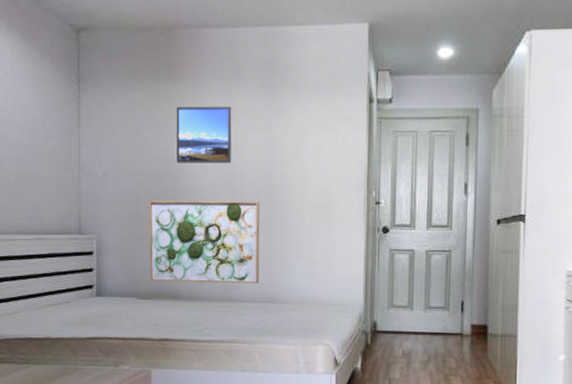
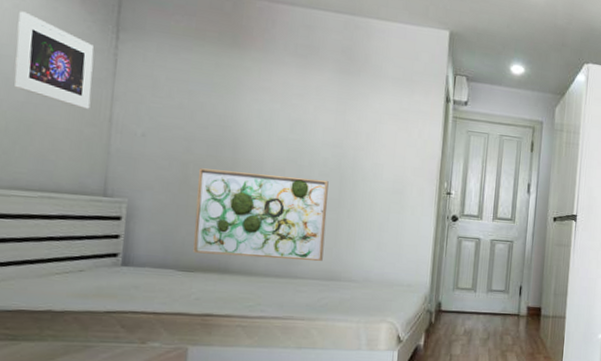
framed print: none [10,78,64,158] -> present [14,11,94,110]
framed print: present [176,106,232,163] -> none [236,76,305,140]

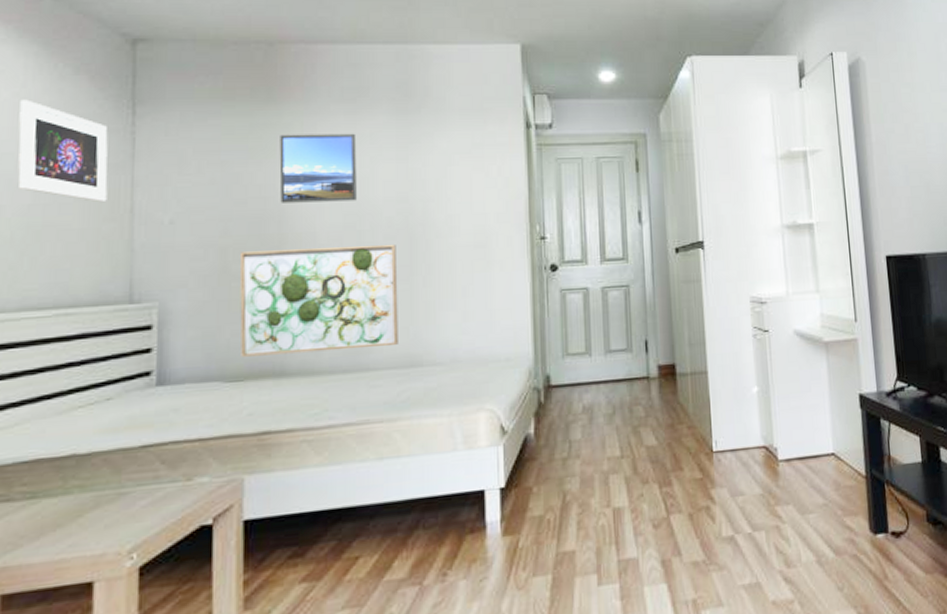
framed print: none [236,76,305,140] -> present [279,133,357,203]

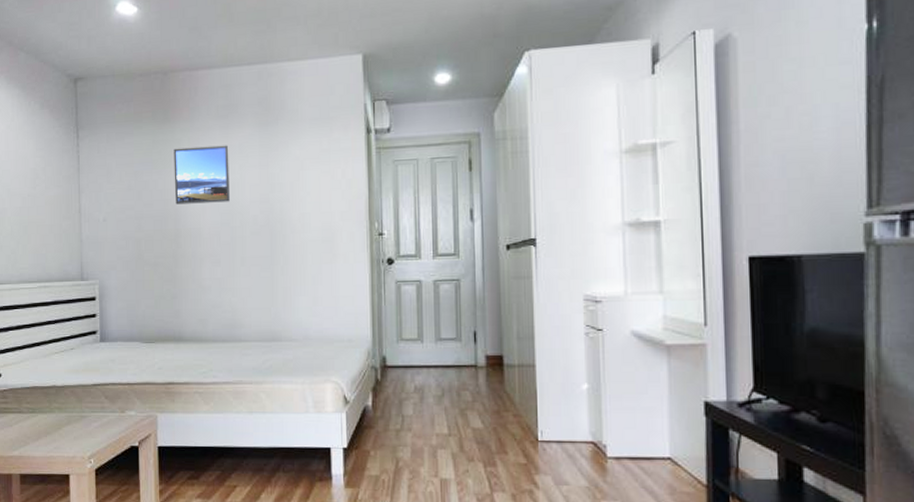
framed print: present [18,99,108,203] -> none [11,130,65,206]
wall art: present [239,245,398,357] -> none [149,239,263,324]

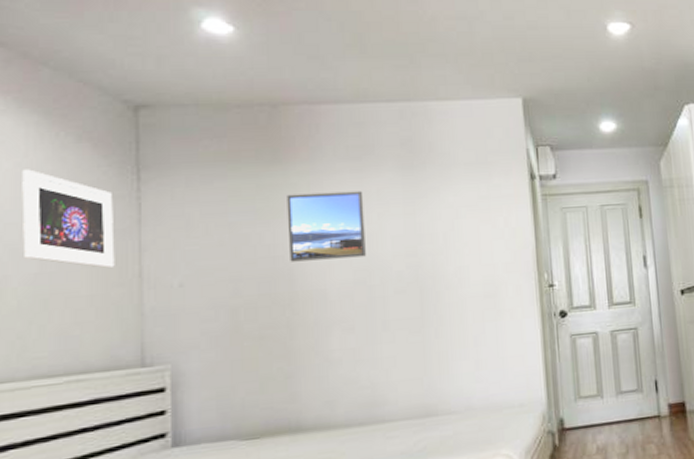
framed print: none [11,130,65,206] -> present [22,169,115,269]

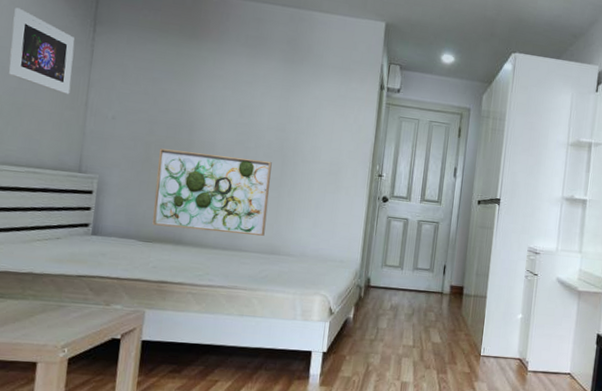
wall art: none [251,298,413,415] -> present [152,148,272,236]
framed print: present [287,190,366,262] -> none [192,64,253,124]

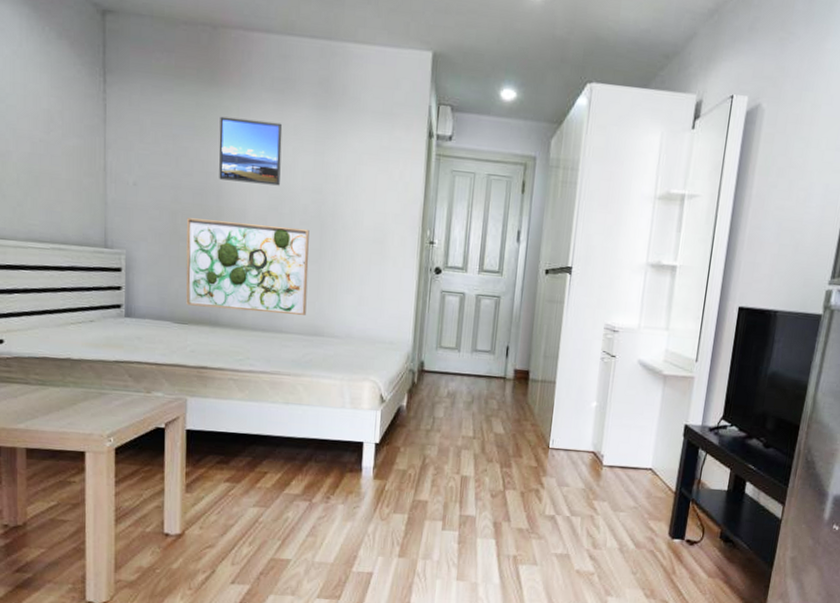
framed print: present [9,7,75,95] -> none [18,57,86,160]
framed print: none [192,64,253,124] -> present [219,116,283,186]

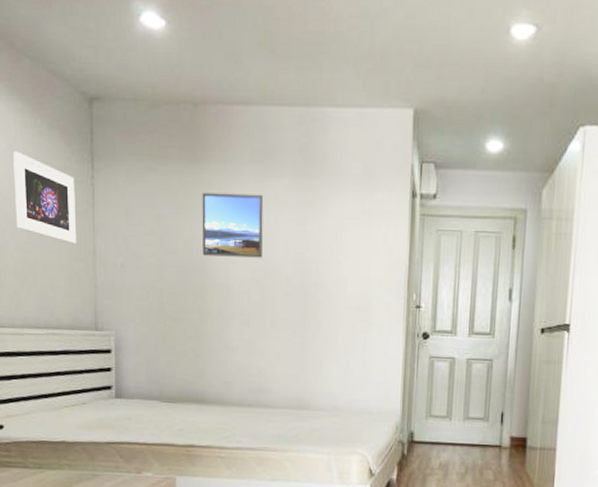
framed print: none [18,57,86,160] -> present [13,151,77,245]
wall art: present [186,218,309,315] -> none [172,296,293,389]

